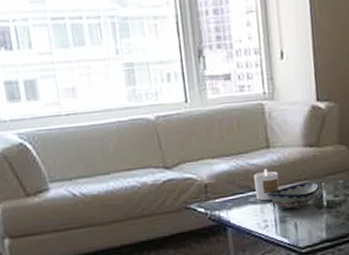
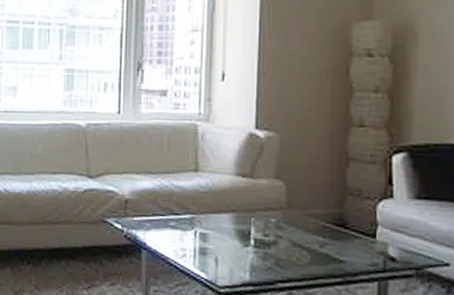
candle: present [253,169,279,201] -> none [177,193,205,228]
decorative bowl: present [266,181,319,209] -> none [188,214,248,242]

